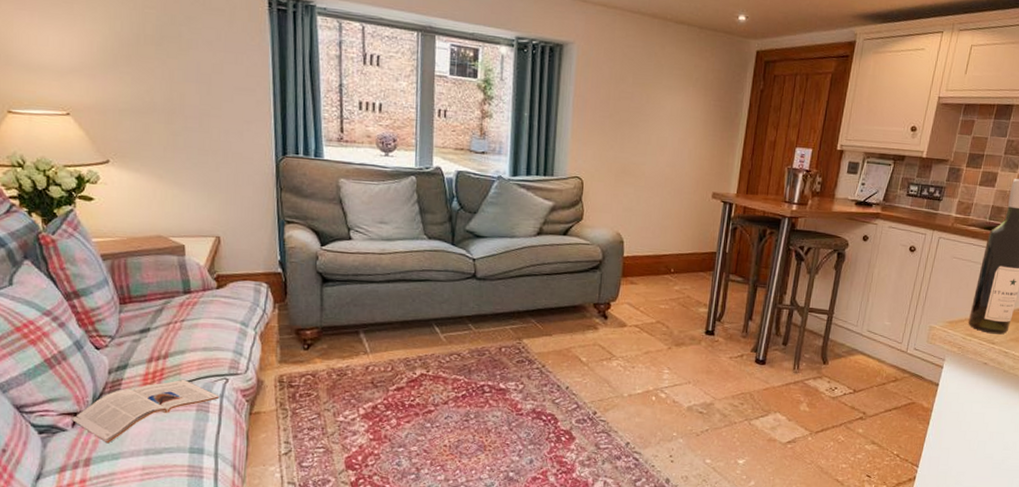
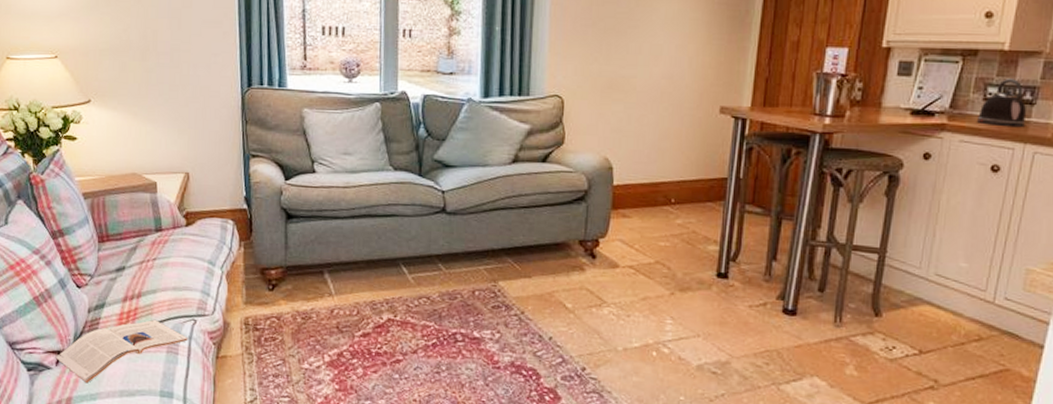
kettle: none [902,179,936,218] -> present [977,79,1026,128]

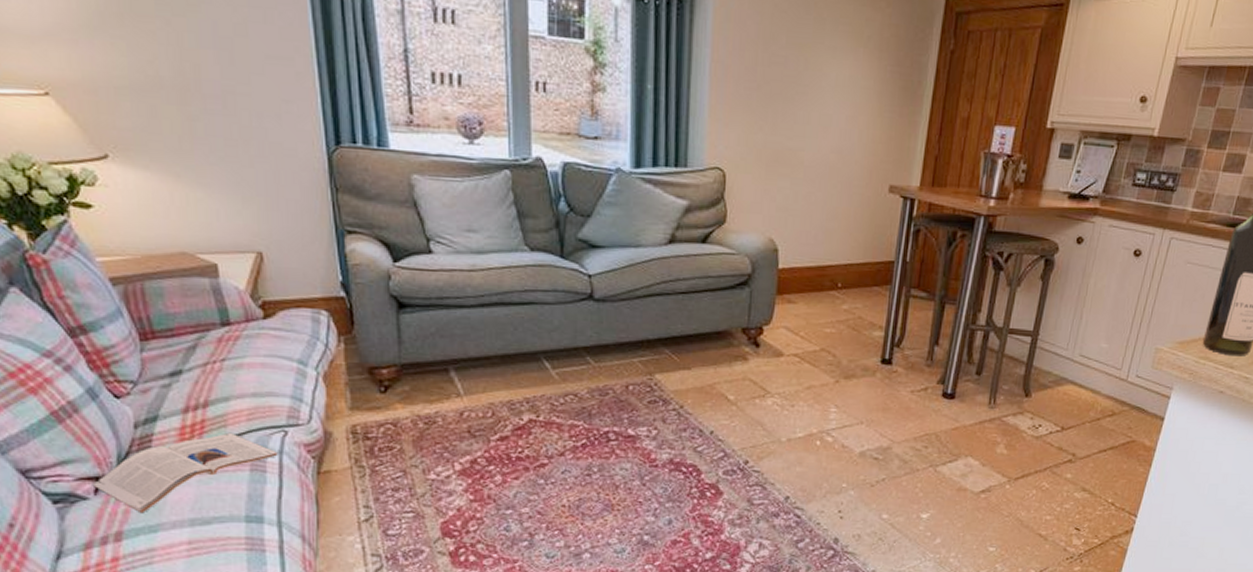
kettle: present [977,79,1026,128] -> none [1125,165,1168,214]

